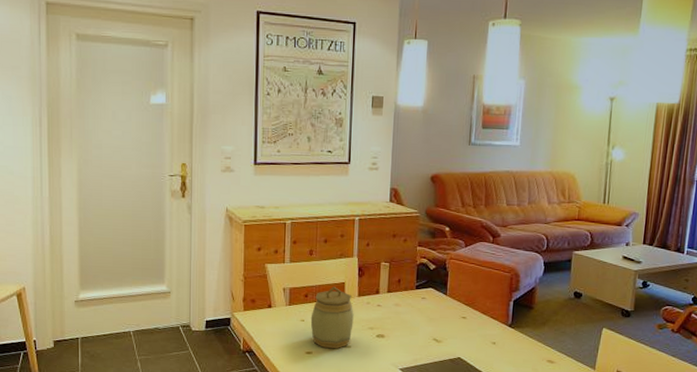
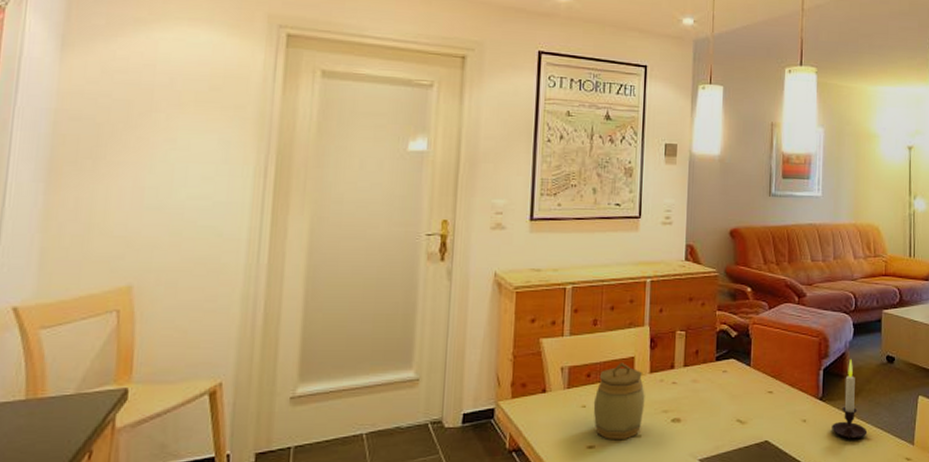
candle: none [519,293,552,361] -> present [832,359,868,439]

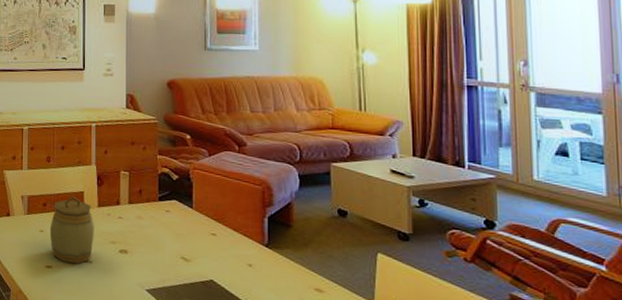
candle: present [832,359,868,439] -> none [280,210,320,289]

